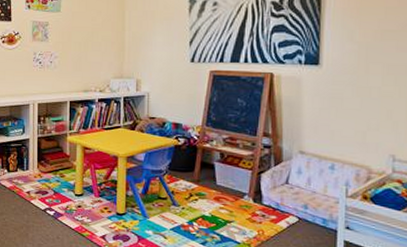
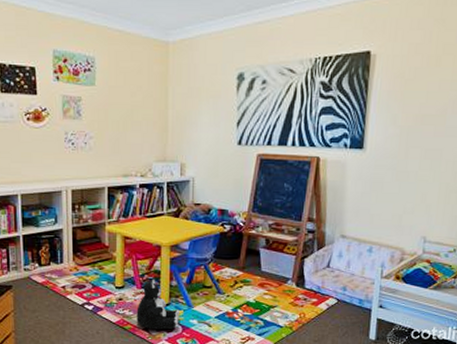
plush toy: none [94,188,136,239] -> present [136,278,181,330]

